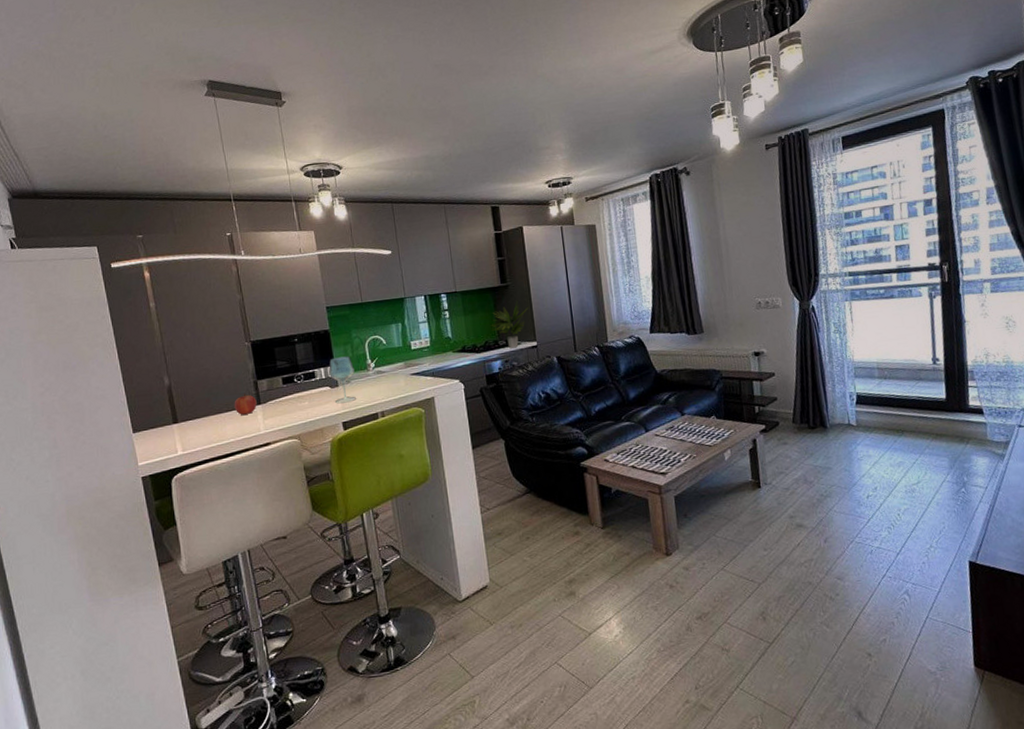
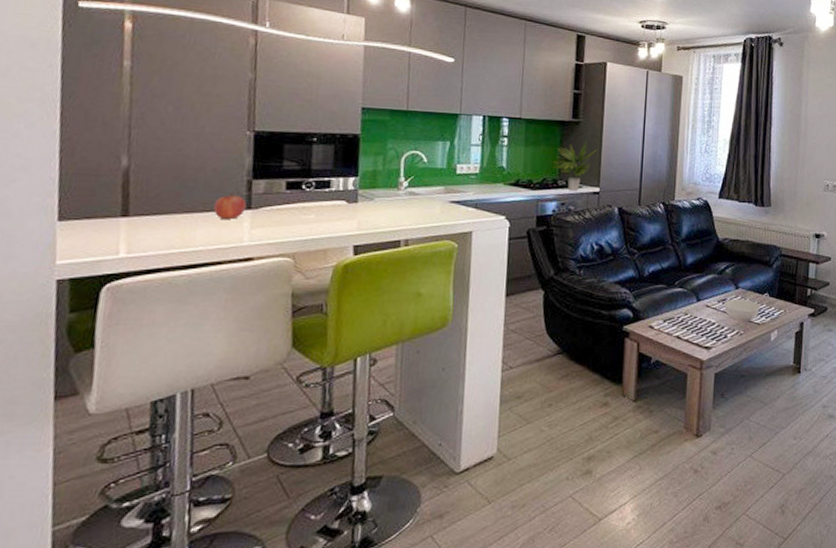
wine glass: present [328,356,356,404] -> none [348,168,382,223]
bowl: none [673,424,709,446] -> present [724,298,760,322]

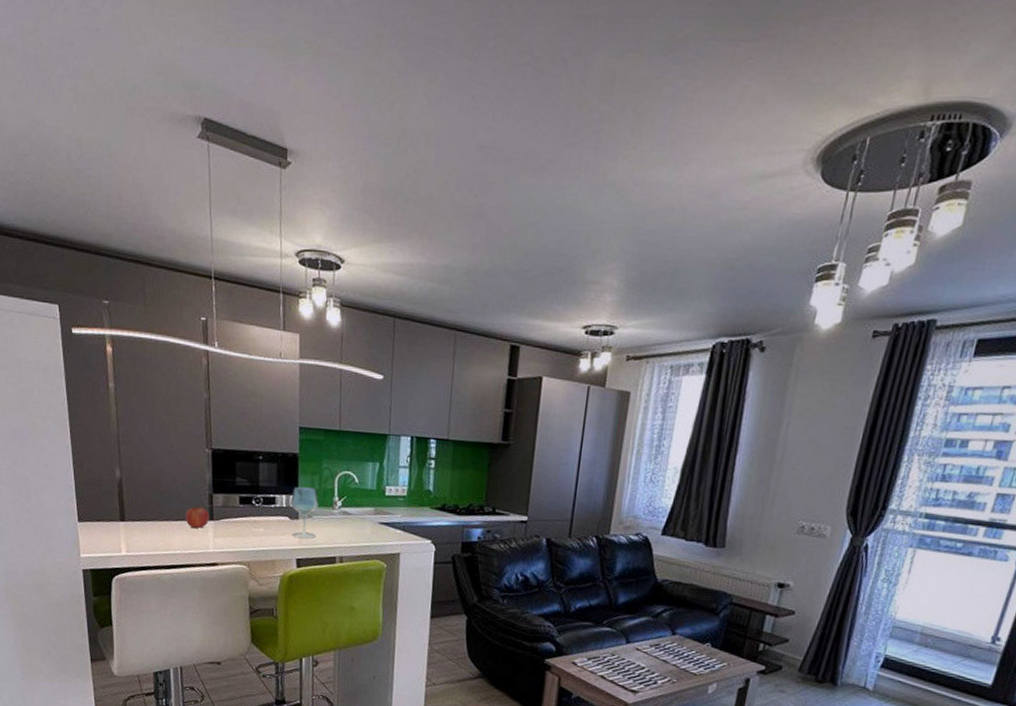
wine glass: none [348,168,382,223] -> present [290,486,319,539]
plant: present [553,141,598,191] -> none [480,465,528,519]
bowl: present [724,298,760,322] -> none [657,644,699,671]

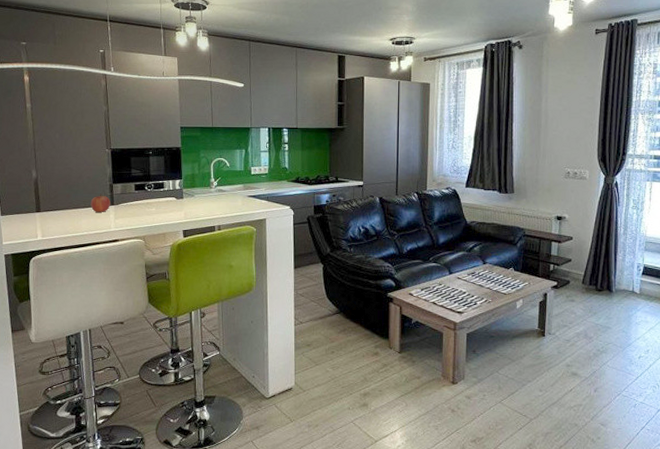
wine glass: present [290,486,319,539] -> none [175,173,199,214]

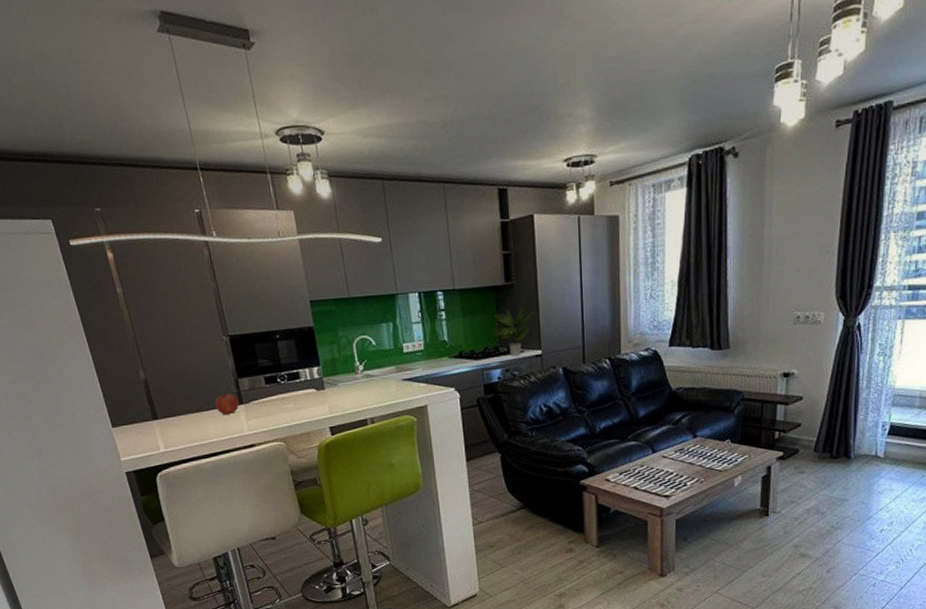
plant: none [324,144,360,185] -> present [492,303,535,356]

